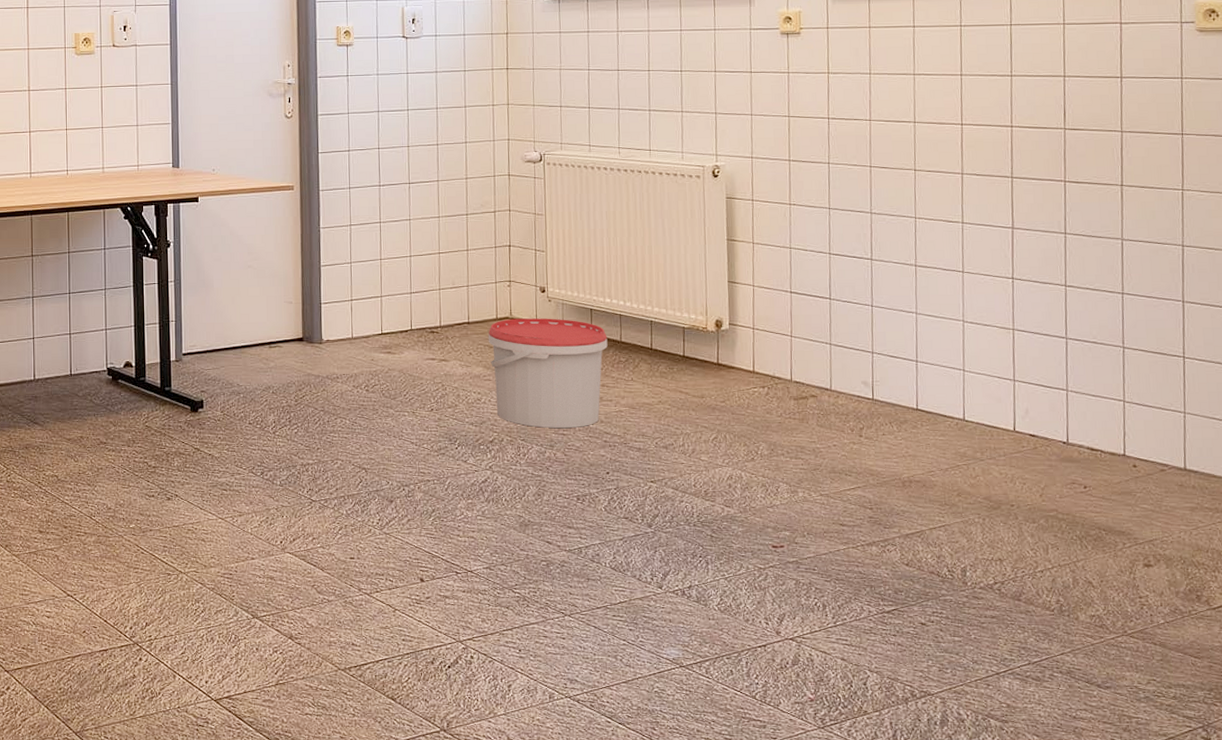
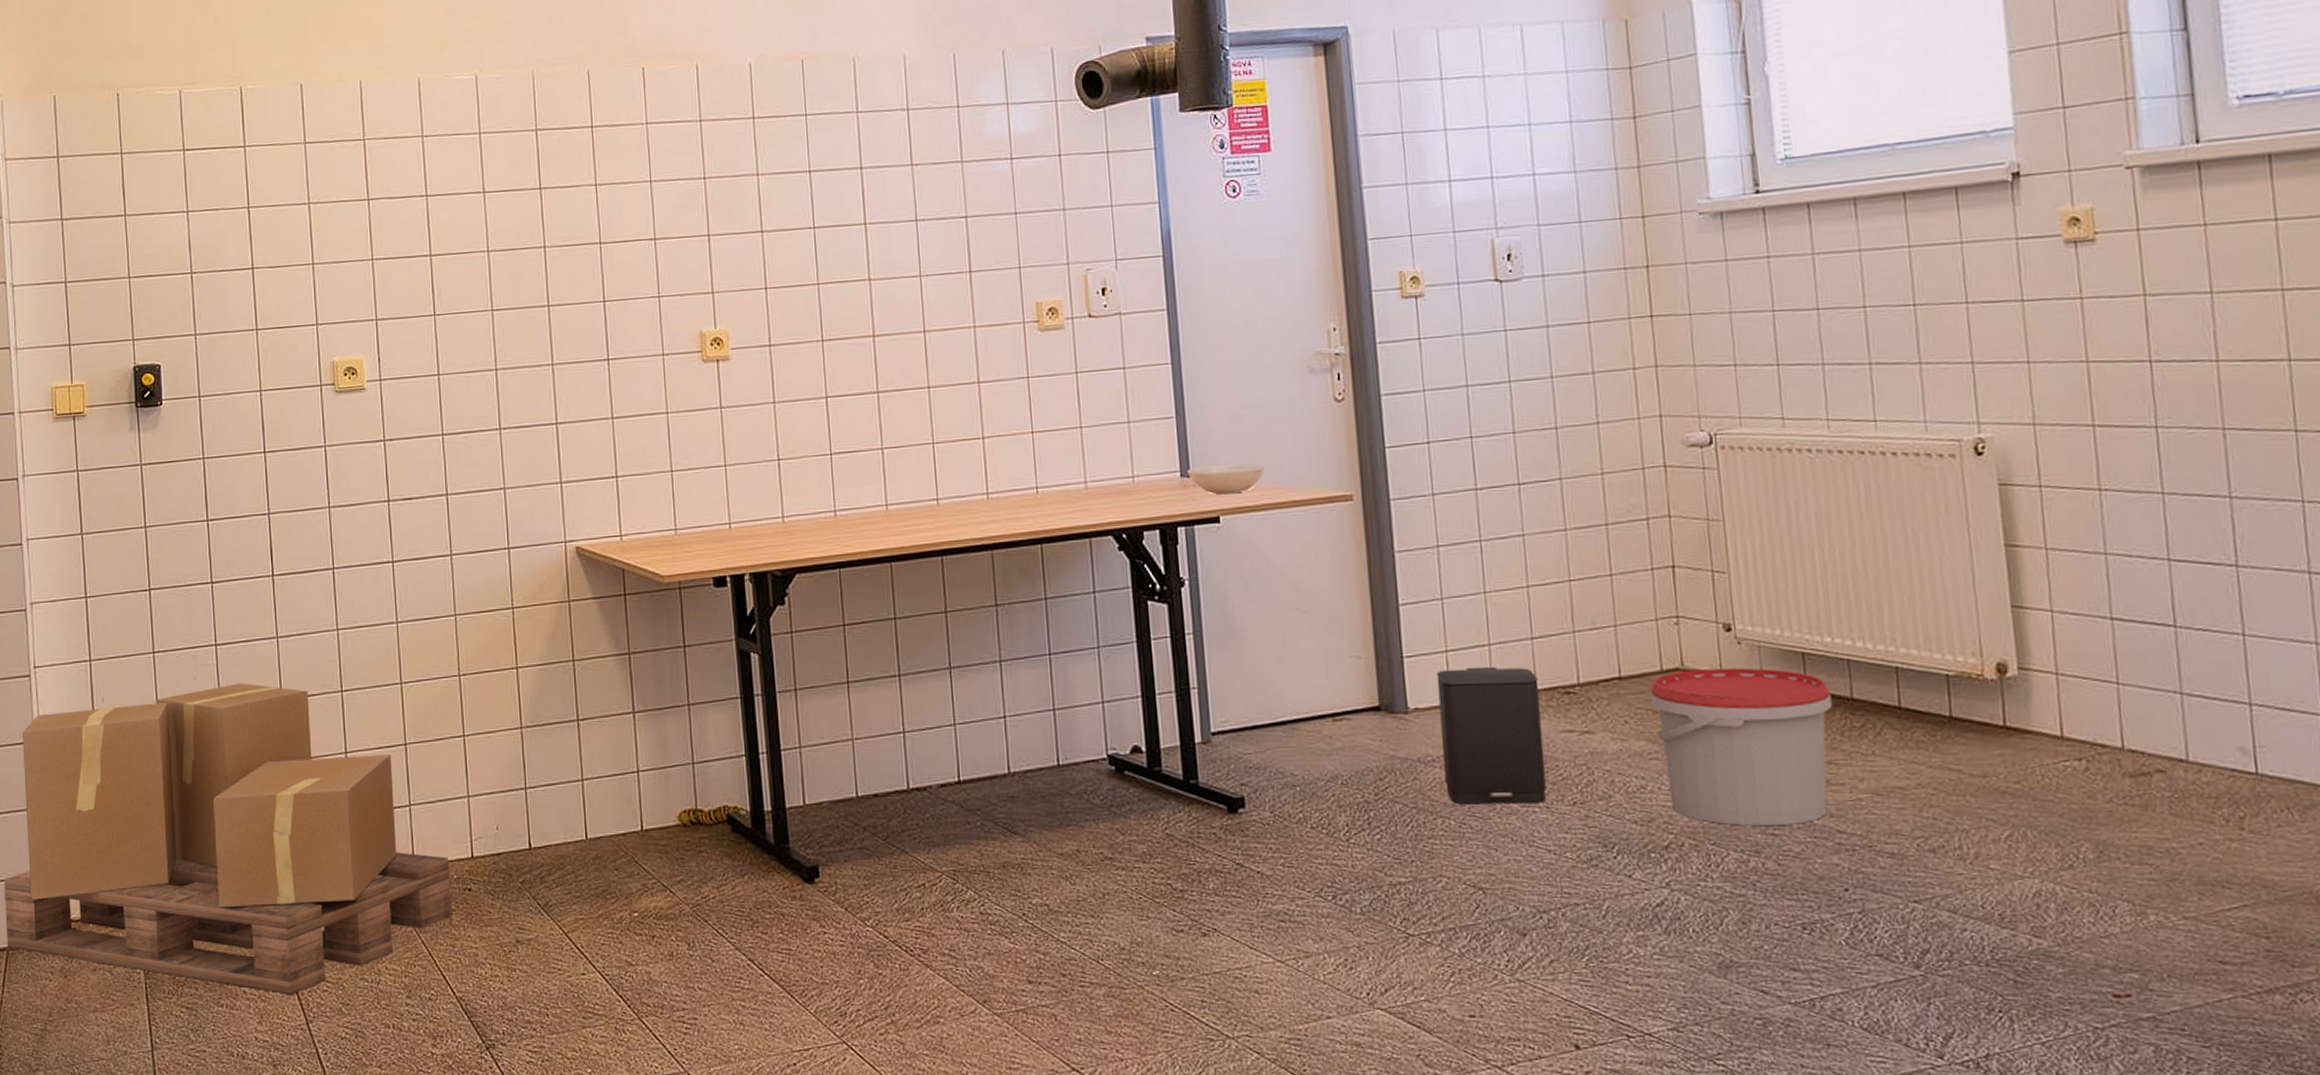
soup bowl: none [178,160,232,182] -> present [1187,463,1264,495]
pedal bin: none [343,312,414,409] -> present [1436,666,1547,805]

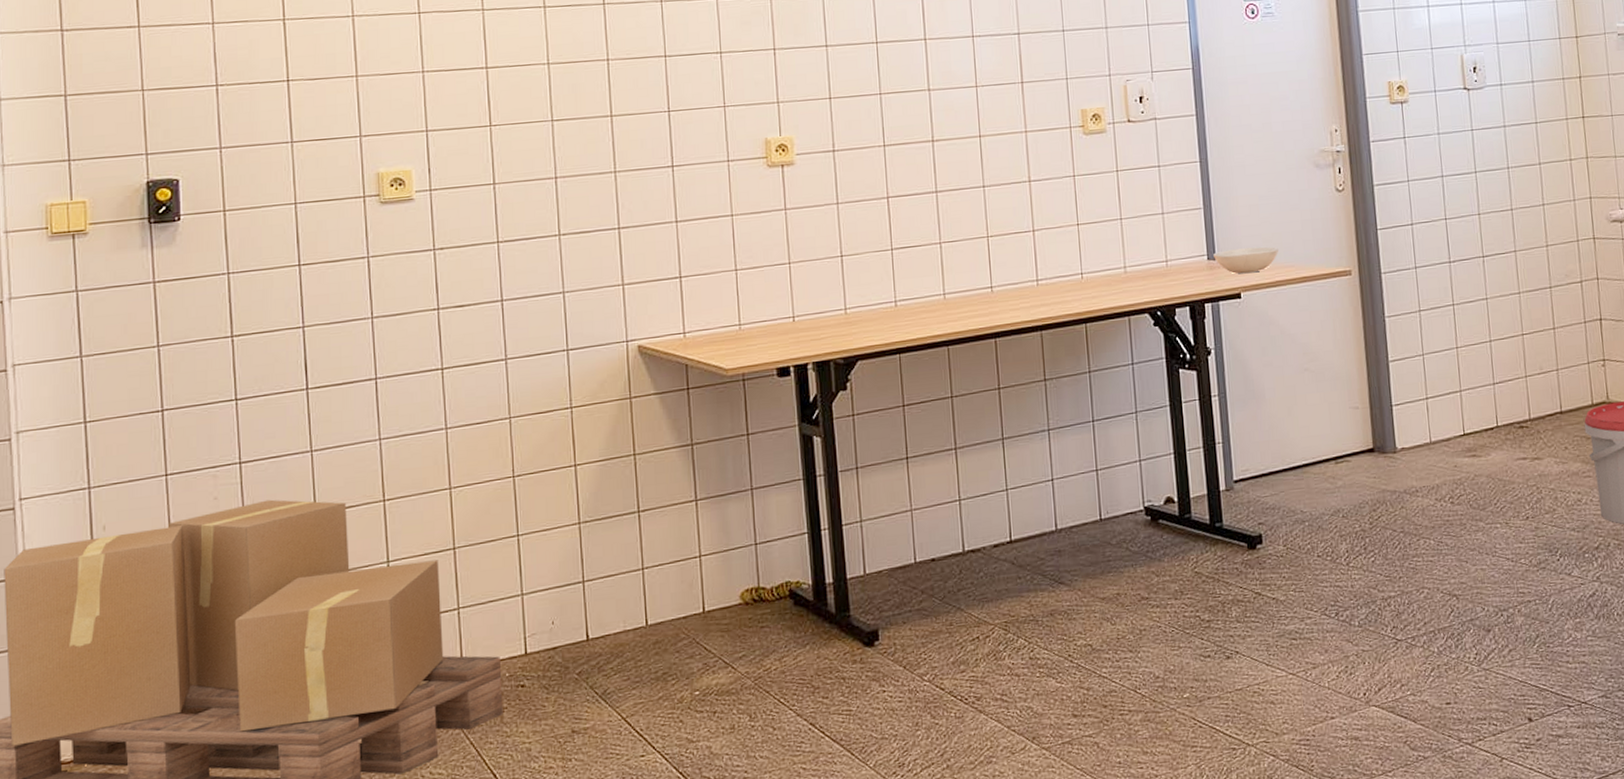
pedal bin: present [1436,666,1547,805] -> none [1419,408,1506,527]

